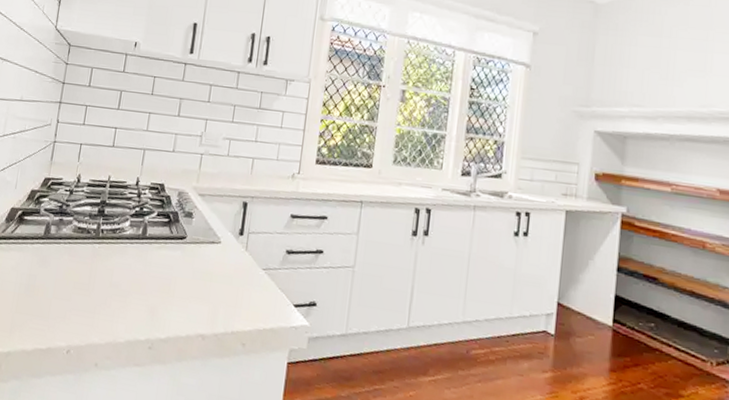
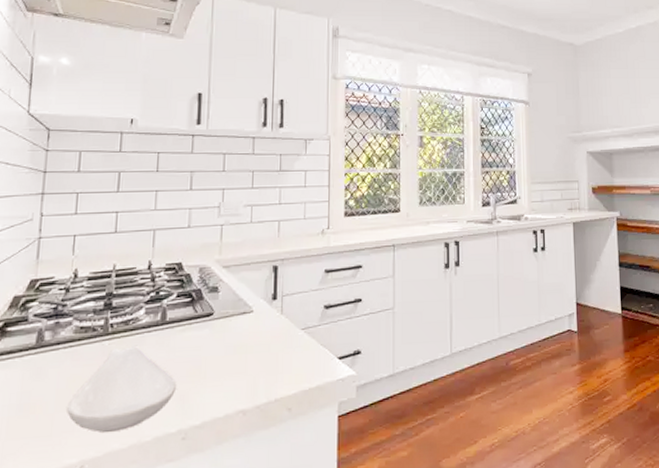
spoon rest: none [61,252,150,328] -> present [67,345,177,433]

